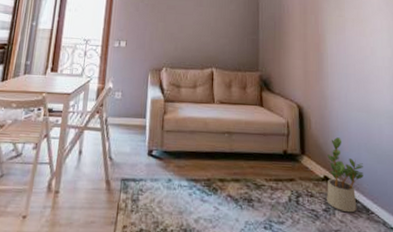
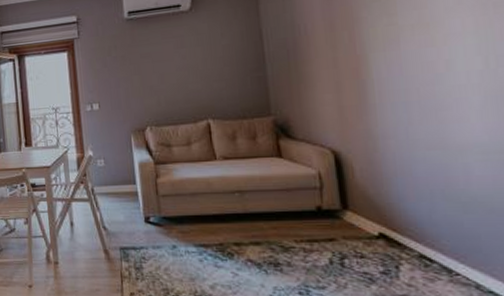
potted plant: present [327,137,363,213] -> none [382,185,441,275]

